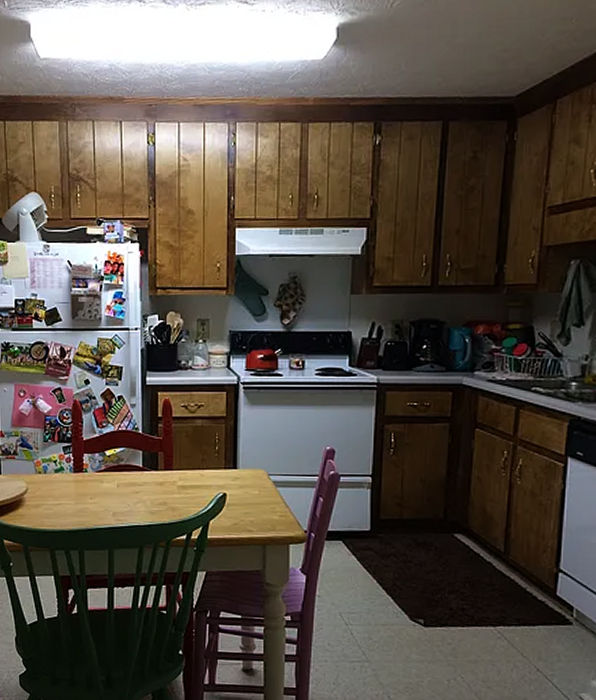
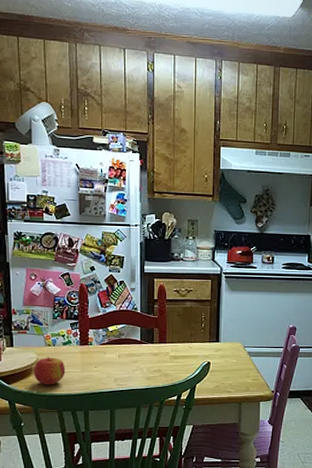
apple: none [22,486,58,519] -> present [33,357,66,385]

